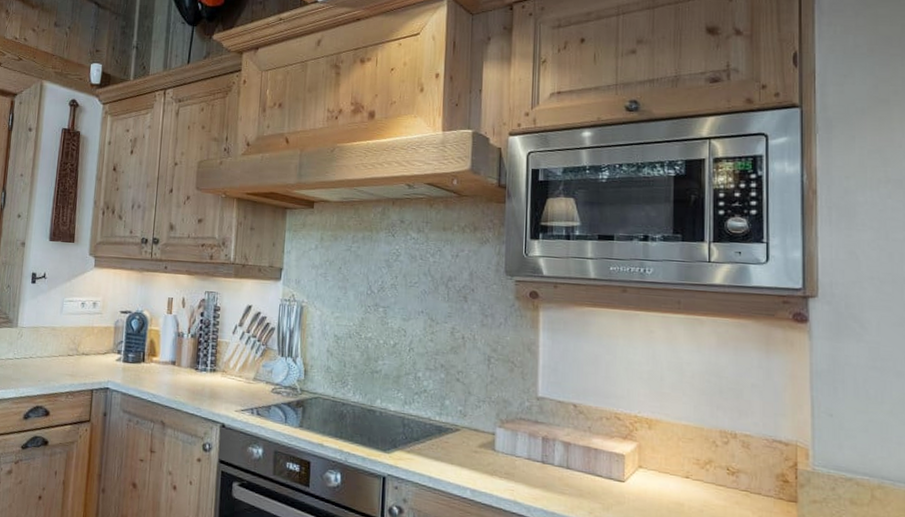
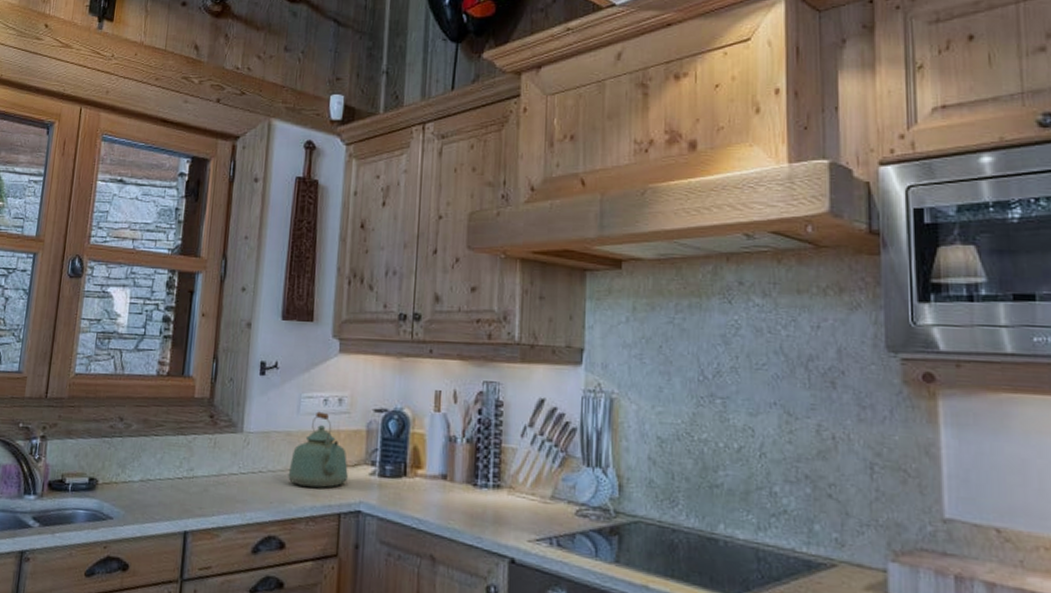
kettle: none [52,312,100,371] -> present [288,411,348,488]

